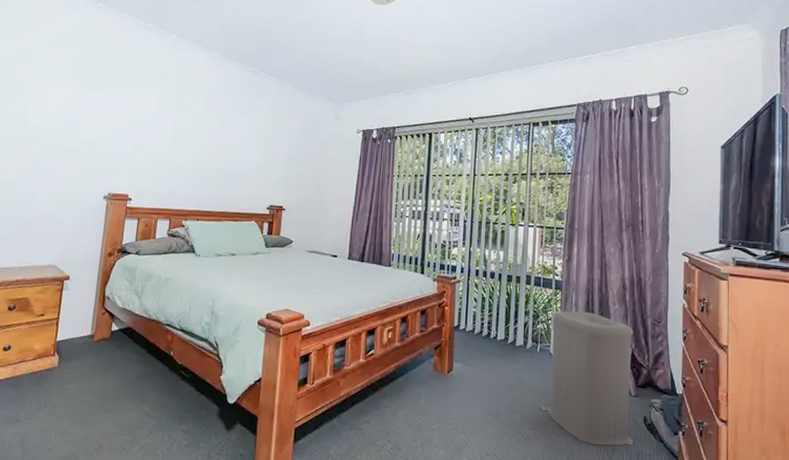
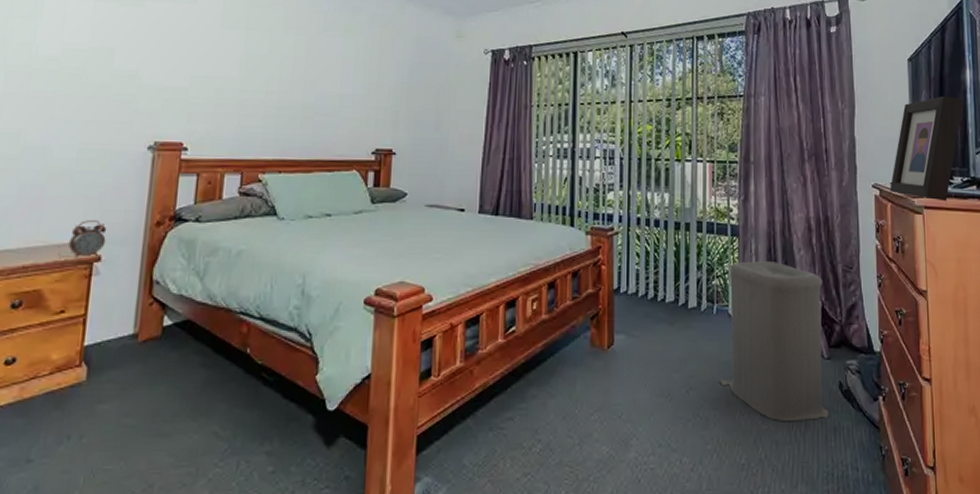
alarm clock: none [47,249,74,277] -> present [68,220,107,259]
picture frame: none [698,179,772,271] -> present [889,96,964,202]

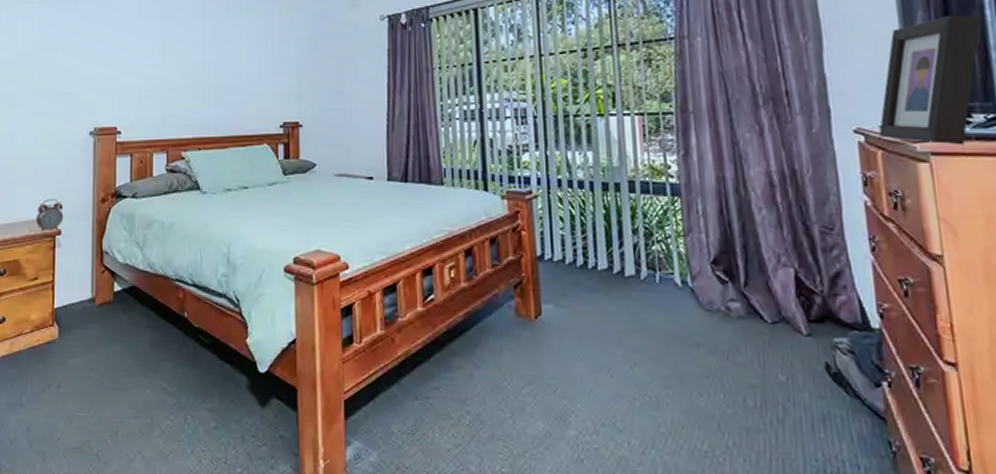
laundry basket: present [719,261,829,422] -> none [669,223,814,407]

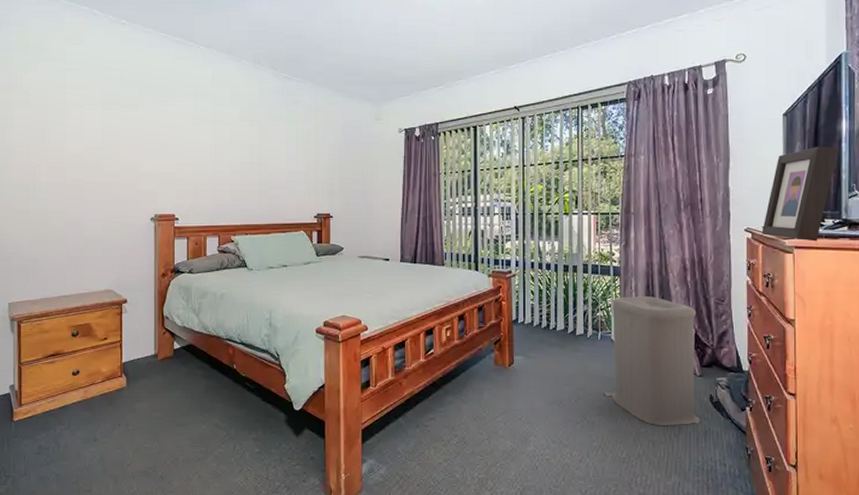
alarm clock: present [35,199,64,233] -> none [104,274,129,302]
laundry basket: none [669,223,814,407] -> present [603,296,700,426]

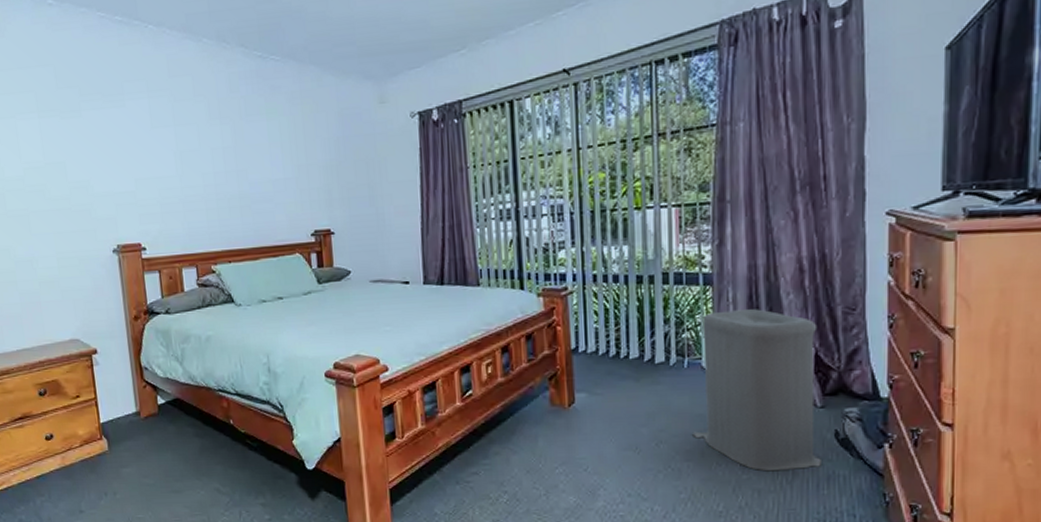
picture frame: present [761,146,839,242] -> none [910,88,1028,223]

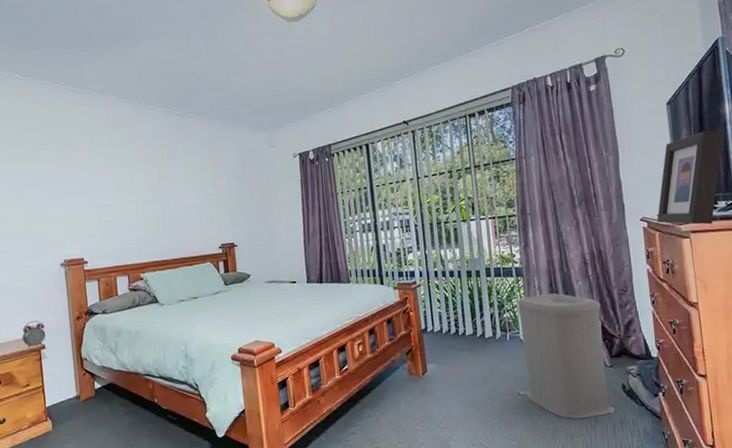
alarm clock: none [68,319,98,353] -> present [22,320,46,349]
picture frame: none [910,88,1028,223] -> present [657,130,725,225]

